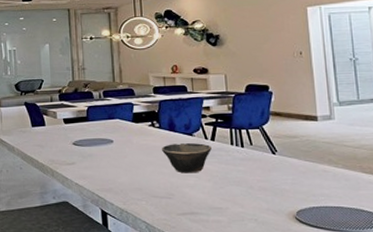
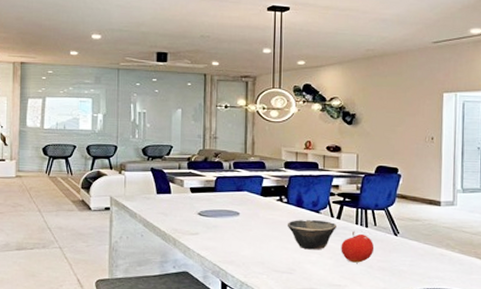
fruit: none [218,151,253,184] -> present [341,230,375,263]

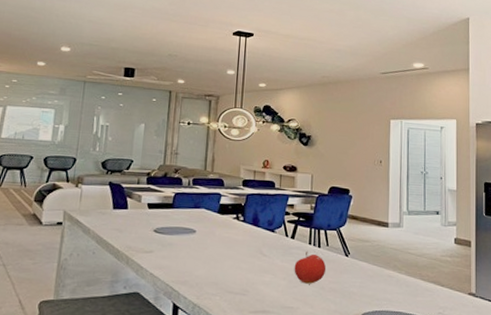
bowl: present [287,220,336,250] -> none [242,239,291,270]

